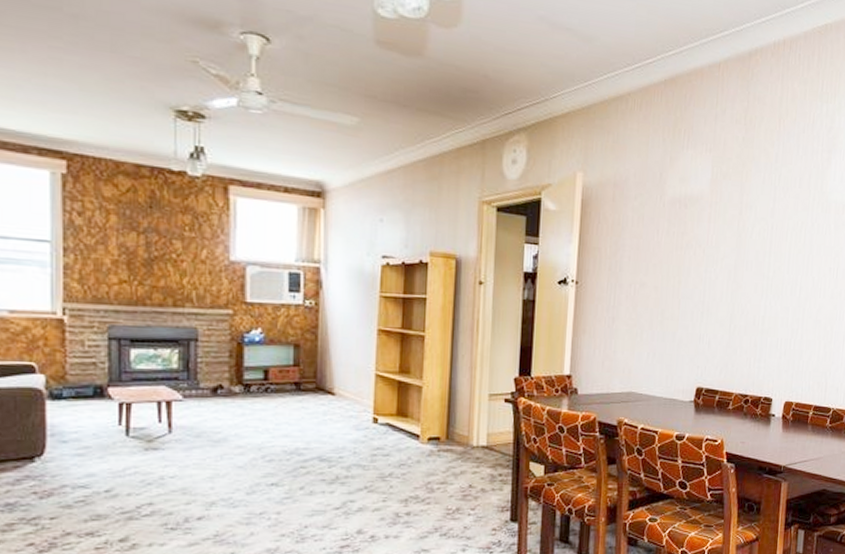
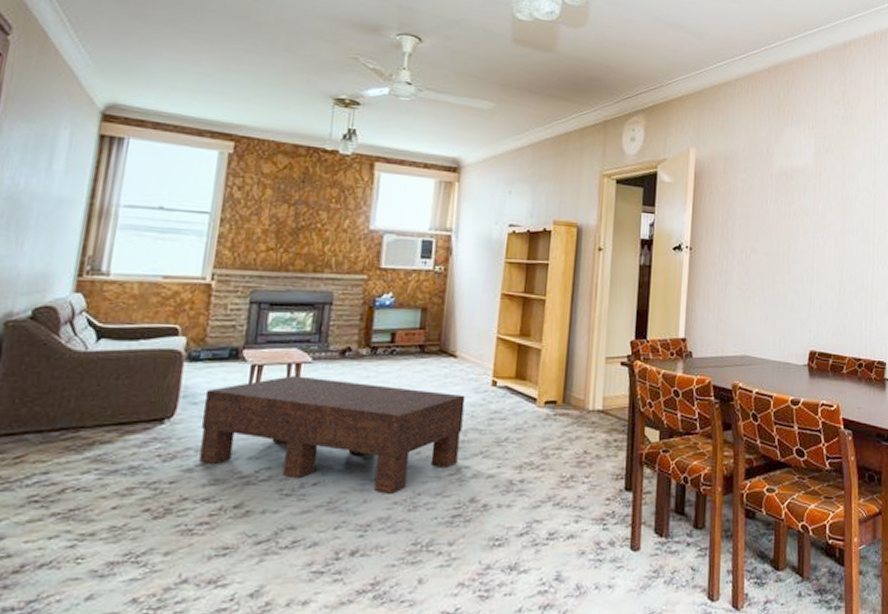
coffee table: none [74,414,346,527] -> present [199,376,465,494]

